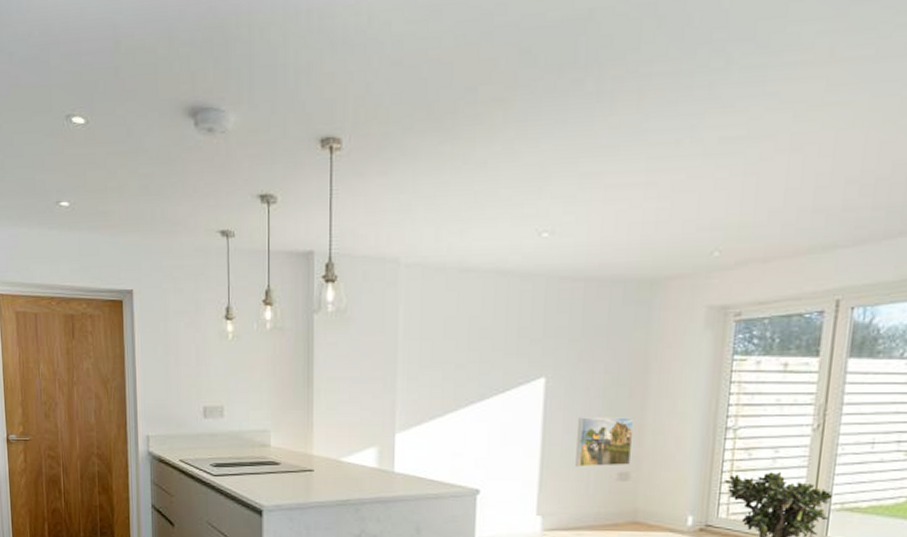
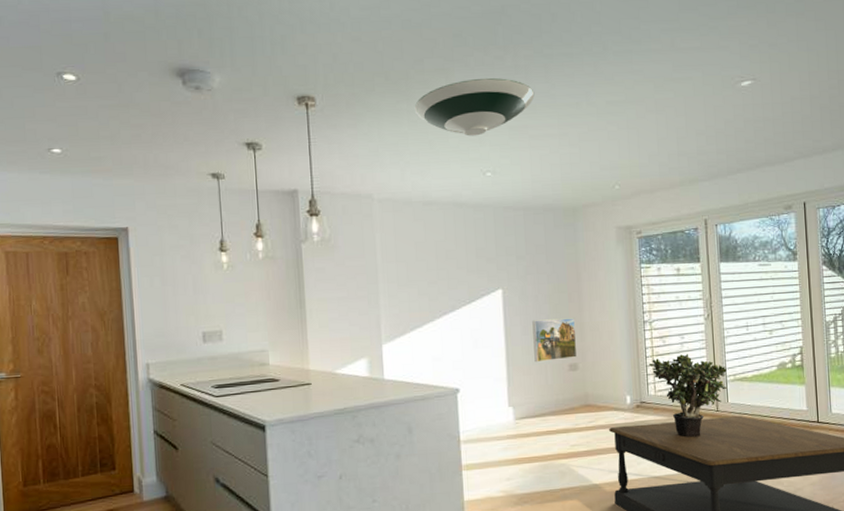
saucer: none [460,108,620,186] -> present [414,77,535,136]

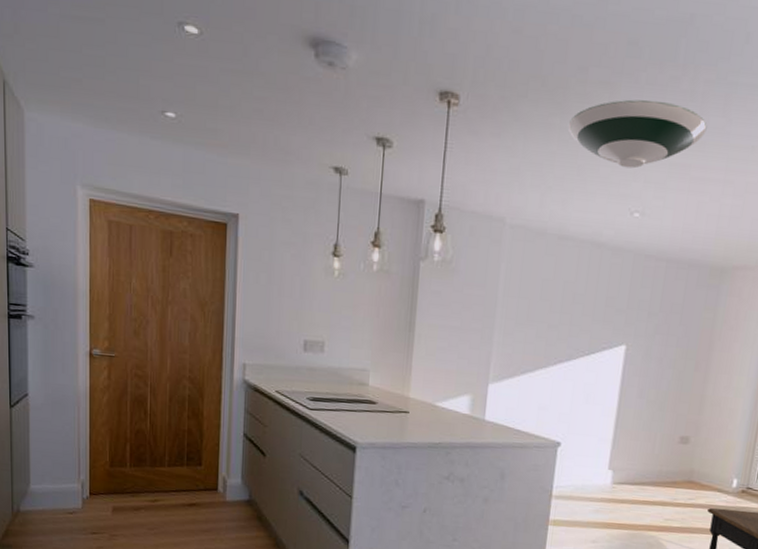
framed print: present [532,318,576,363] -> none [645,384,697,431]

